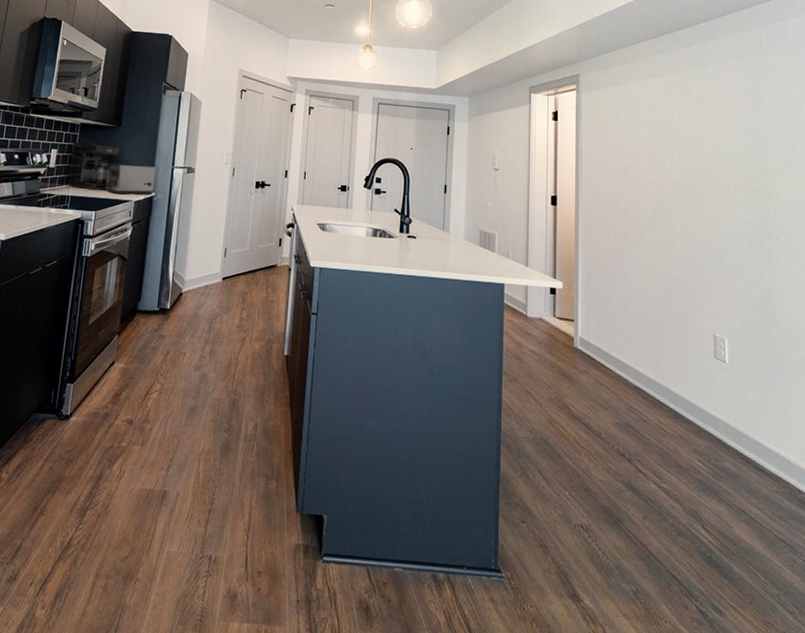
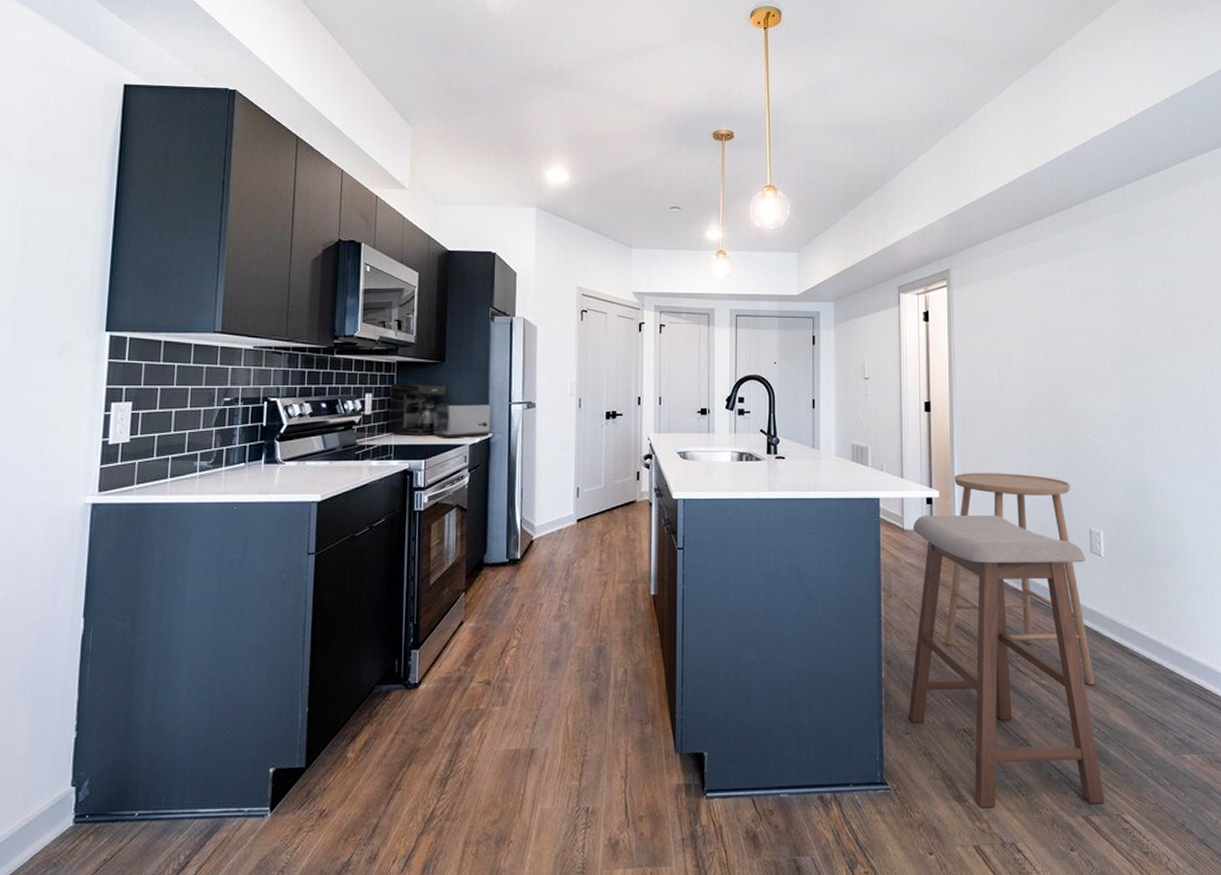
bar stool: none [524,304,729,624] -> present [908,514,1106,808]
stool: none [564,267,719,495] -> present [945,473,1095,685]

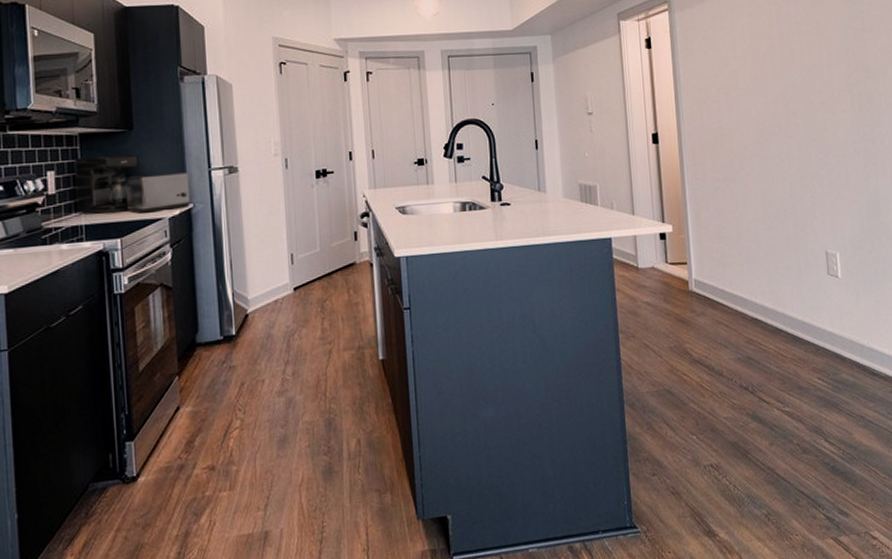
bar stool: present [908,514,1106,808] -> none [647,244,853,541]
stool: present [945,473,1095,685] -> none [686,200,838,408]

